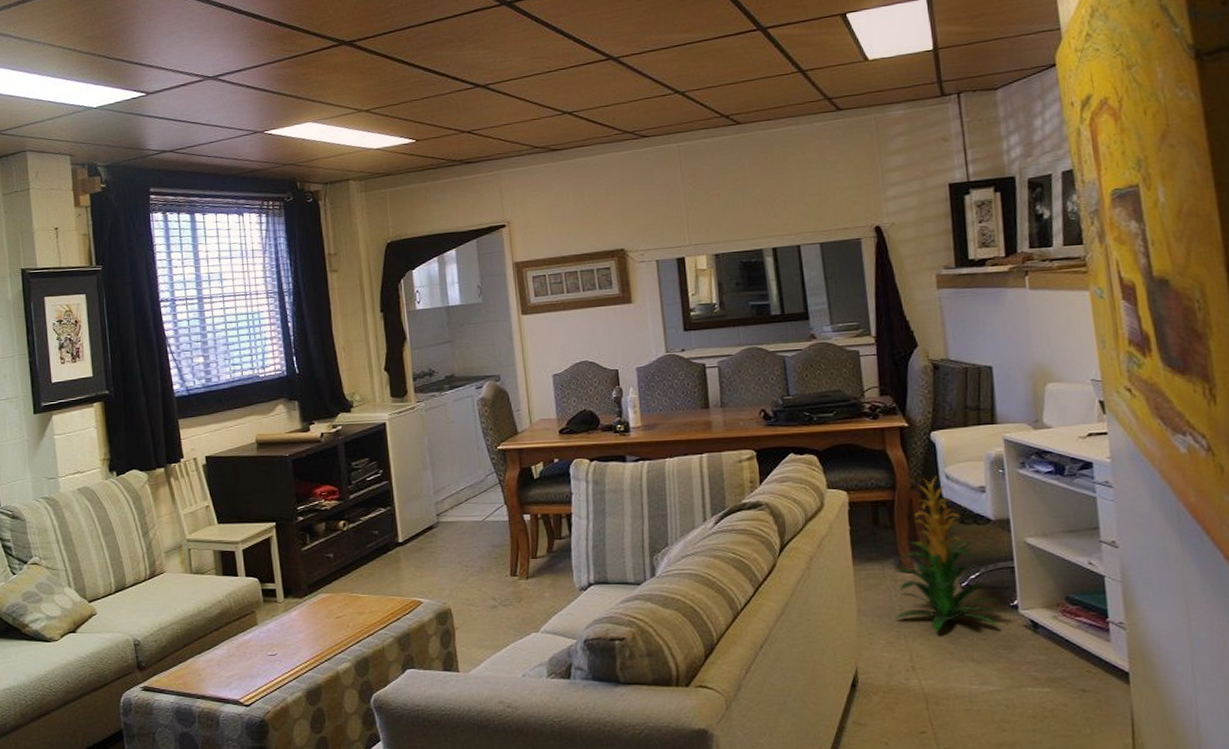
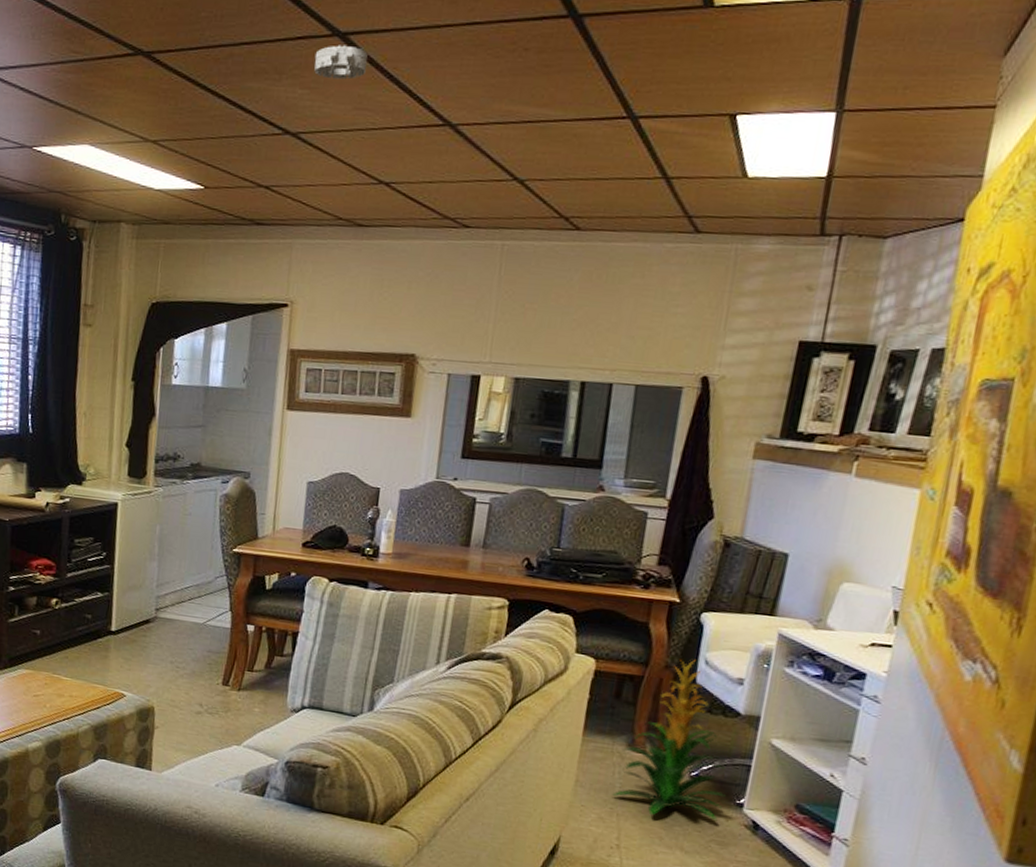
smoke detector: none [489,10,534,39] -> present [314,45,368,80]

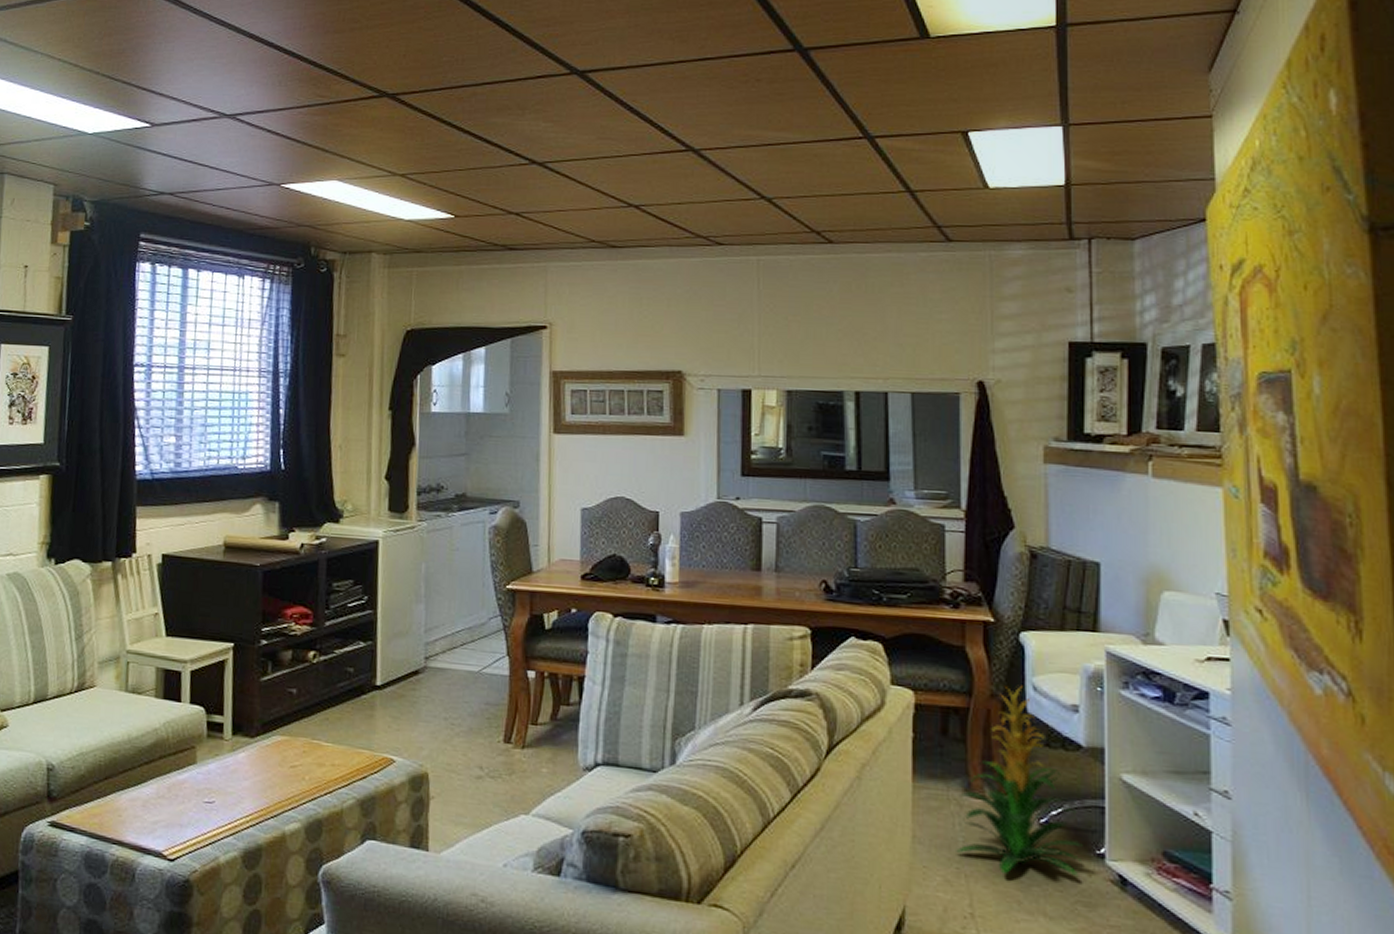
smoke detector: present [314,45,368,80] -> none [555,82,606,113]

